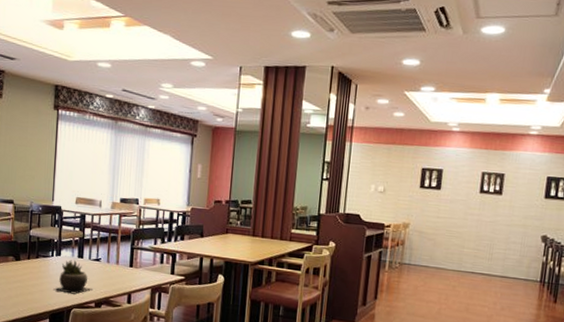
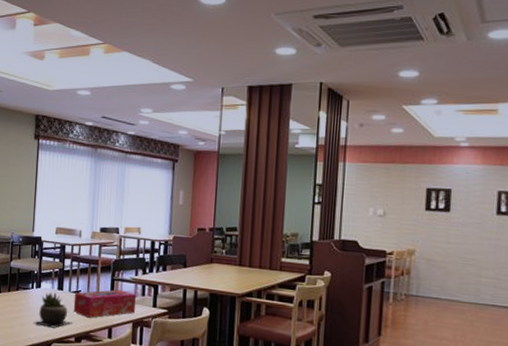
tissue box: none [93,257,155,285] -> present [73,289,136,318]

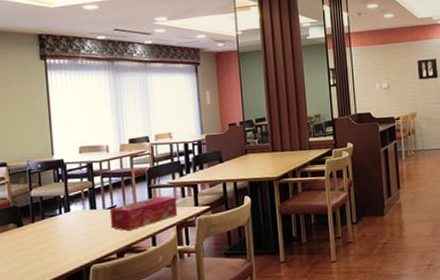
succulent plant: present [33,292,72,328] -> none [66,213,112,250]

